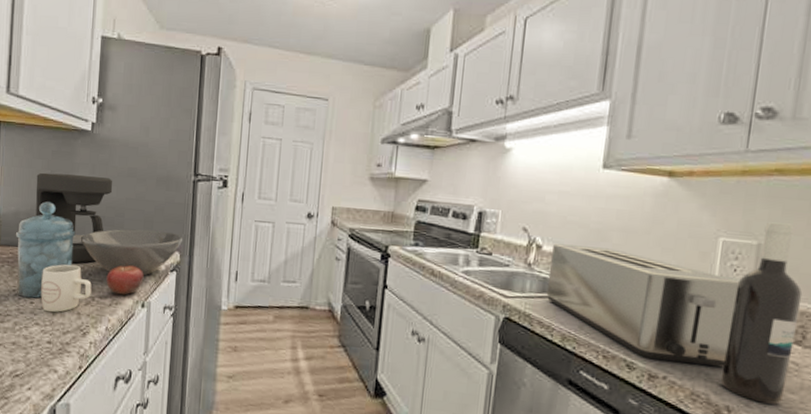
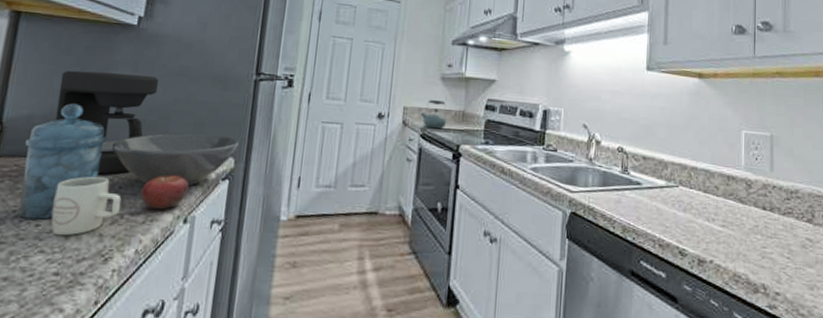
kettle: none [348,200,376,230] -> present [419,100,447,129]
toaster: present [546,243,739,367] -> none [607,139,760,247]
wine bottle: present [720,222,803,405] -> none [755,116,808,279]

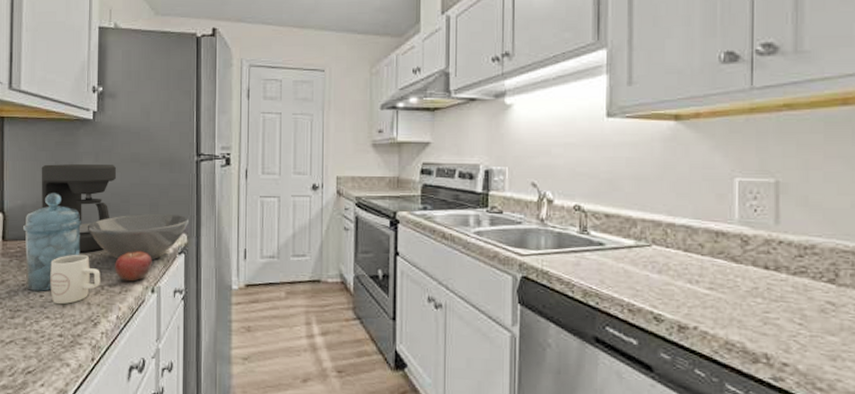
kettle: present [419,100,447,129] -> none [353,168,382,197]

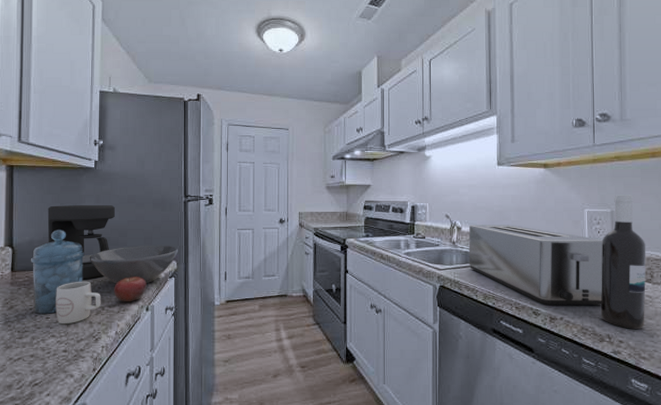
toaster: none [562,197,761,312] -> present [468,225,603,305]
wine bottle: none [754,158,829,348] -> present [600,195,646,329]

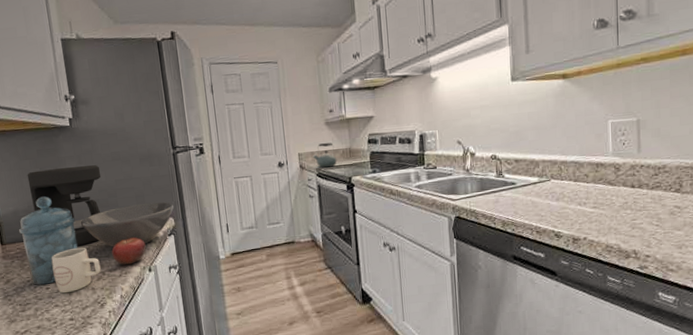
kettle: none [312,205,334,228] -> present [312,143,337,168]
toaster: present [468,225,603,305] -> none [483,145,628,226]
wine bottle: present [600,195,646,329] -> none [626,99,675,243]

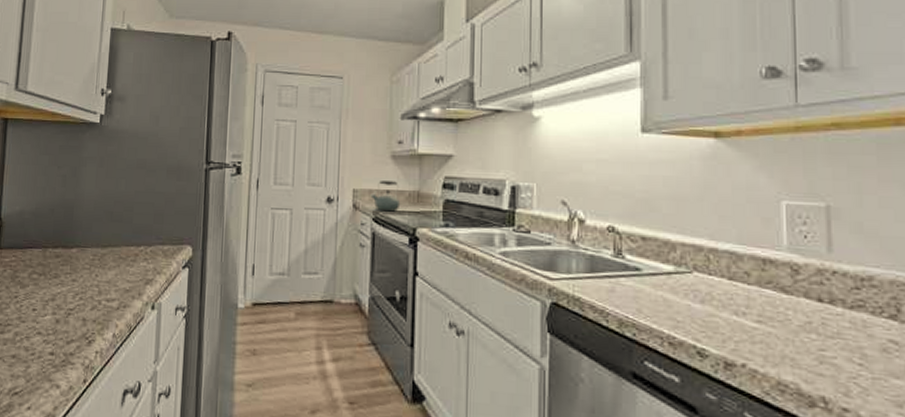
canister: present [18,196,79,285] -> none [19,199,82,305]
coffee maker: present [27,165,101,246] -> none [41,169,122,264]
mug: present [51,247,101,294] -> none [44,265,98,320]
bowl: present [80,201,175,247] -> none [86,223,196,275]
fruit: present [111,236,146,265] -> none [114,261,154,297]

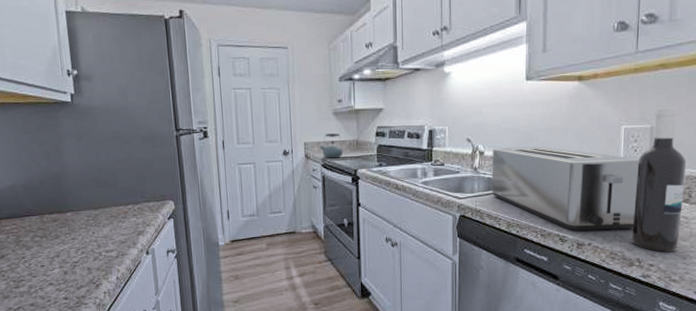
toaster: none [595,216,813,349] -> present [491,146,639,231]
wine bottle: none [809,181,888,393] -> present [631,107,687,252]

